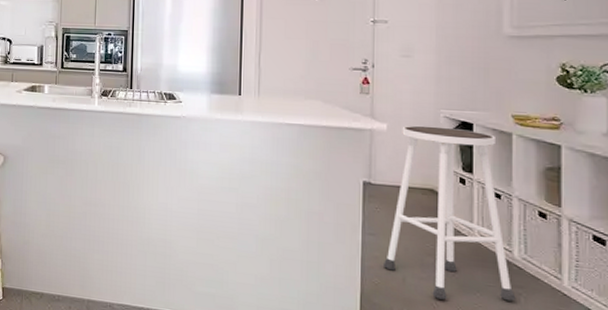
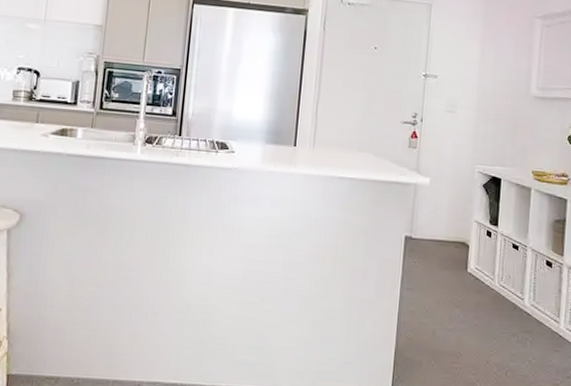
stool: present [382,125,516,302] -> none [416,180,524,349]

